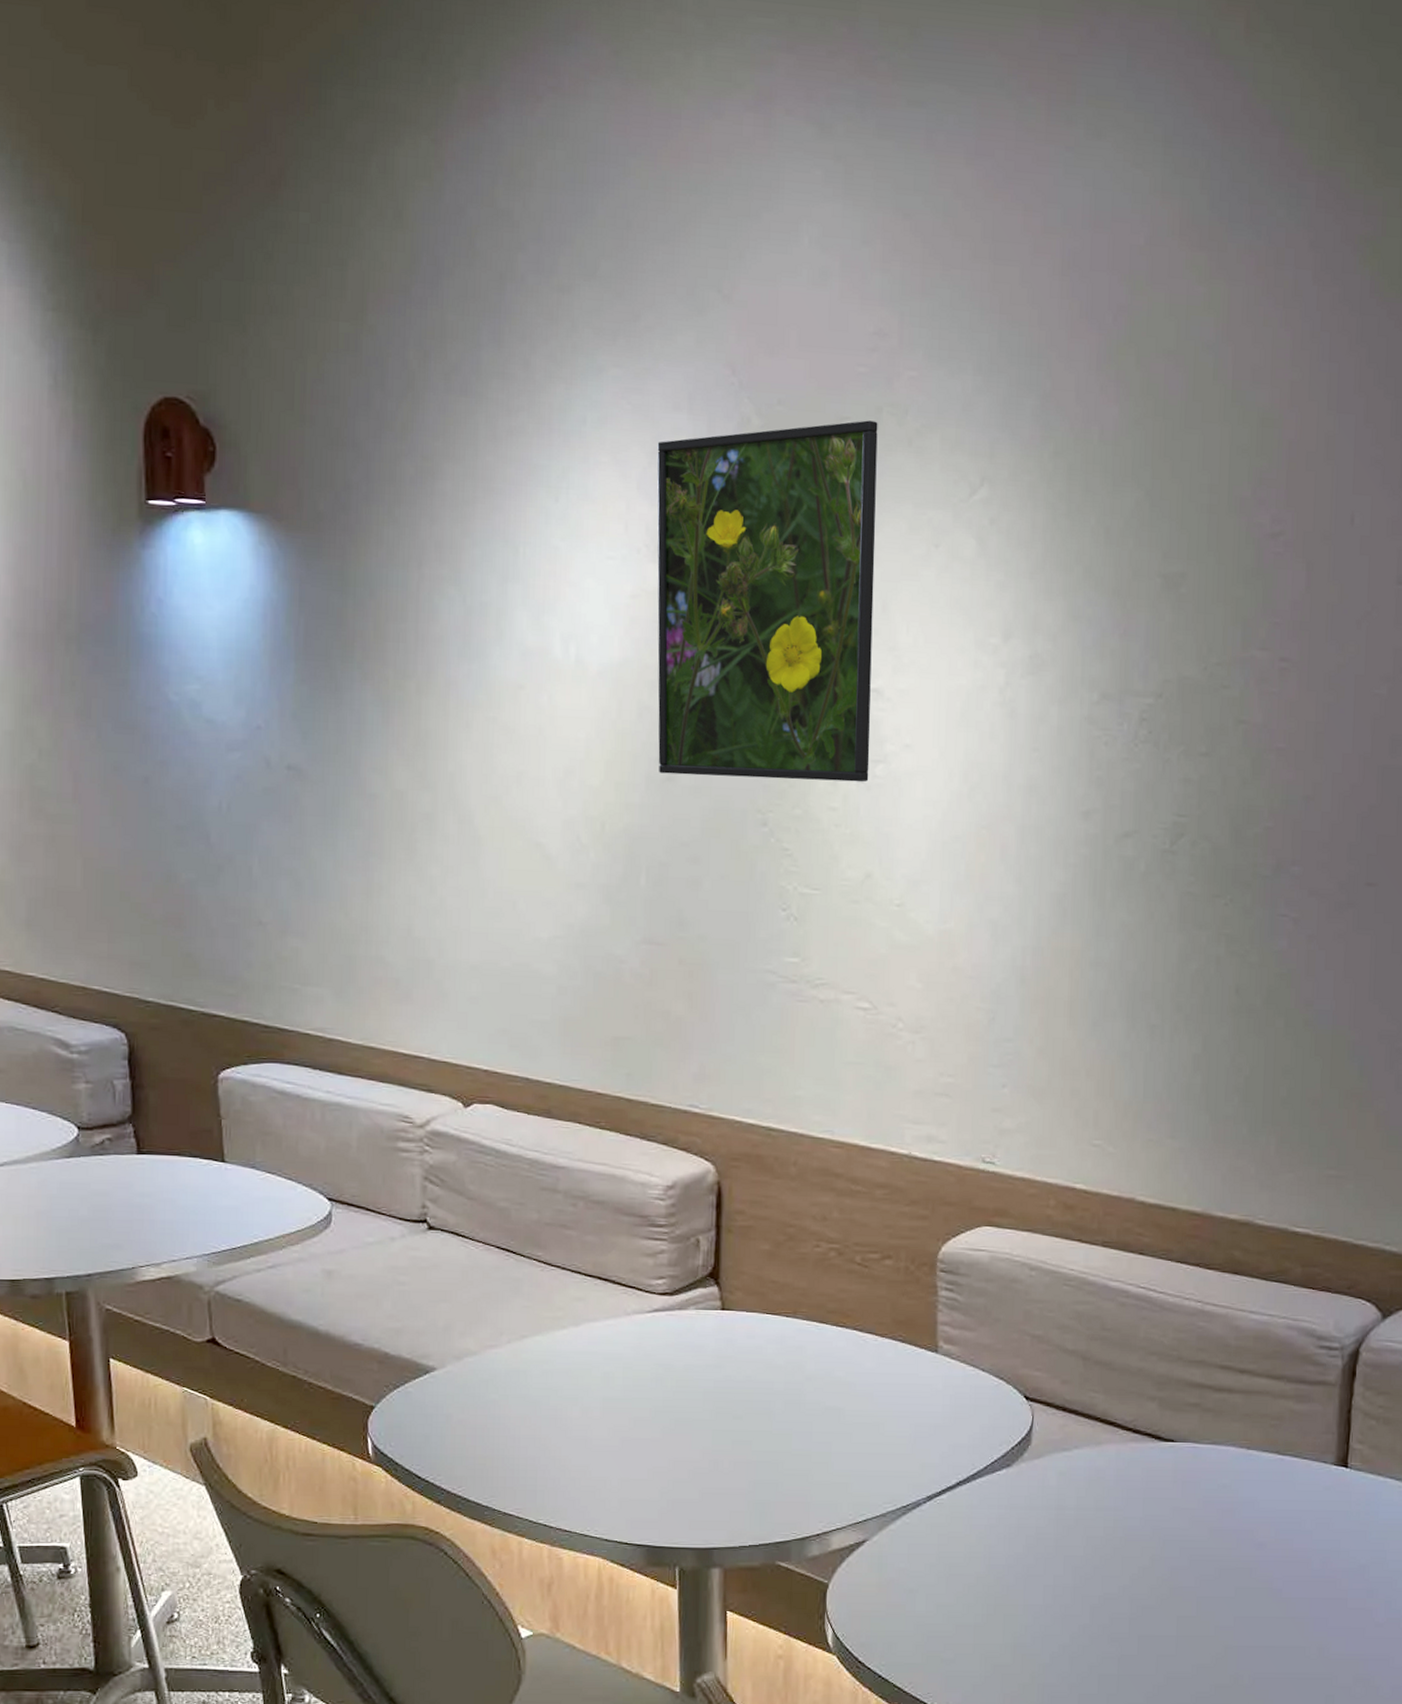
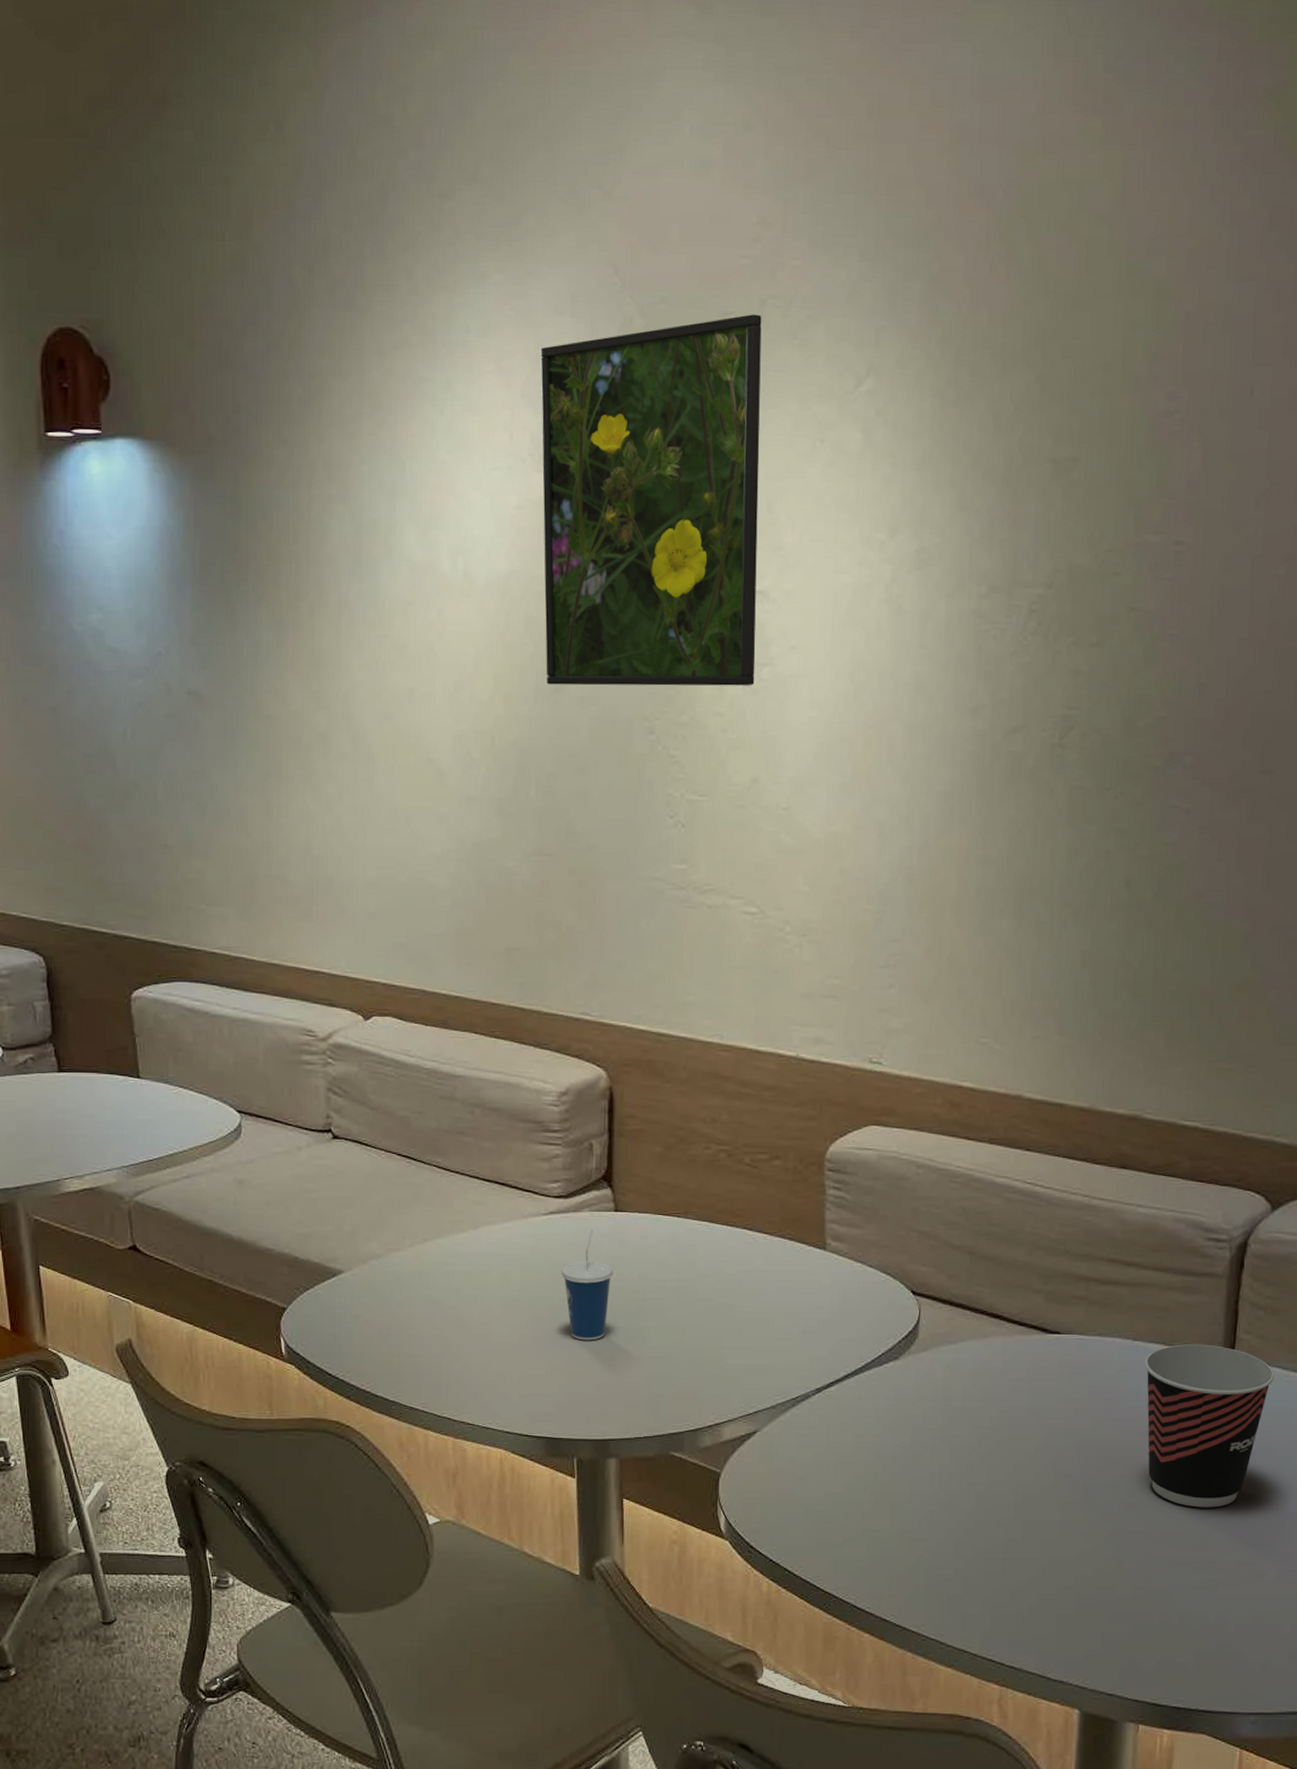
cup: none [666,1328,719,1444] -> present [562,1229,613,1341]
cup: none [1258,1453,1387,1622] -> present [1144,1344,1274,1508]

